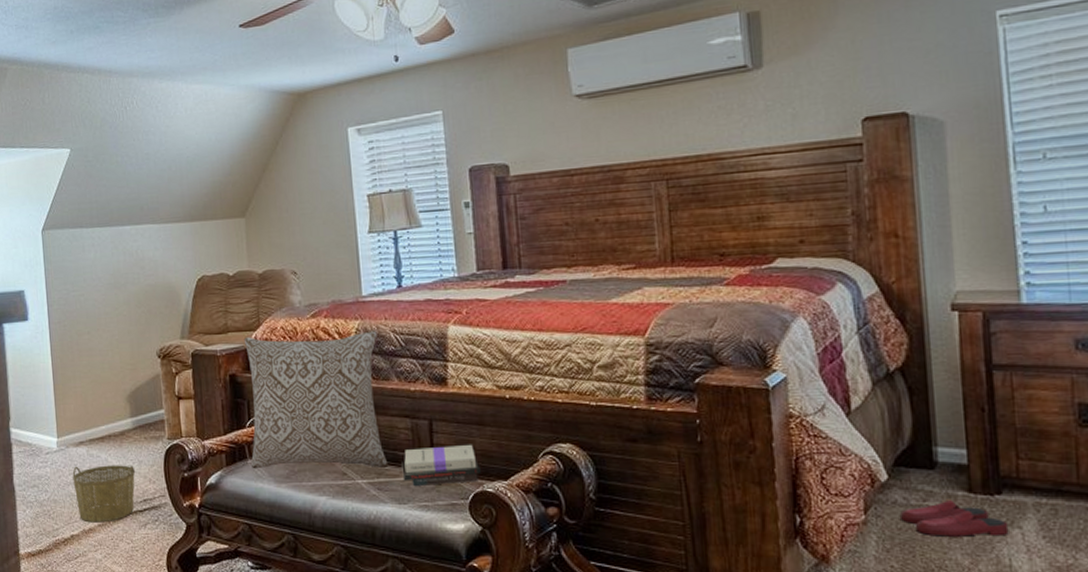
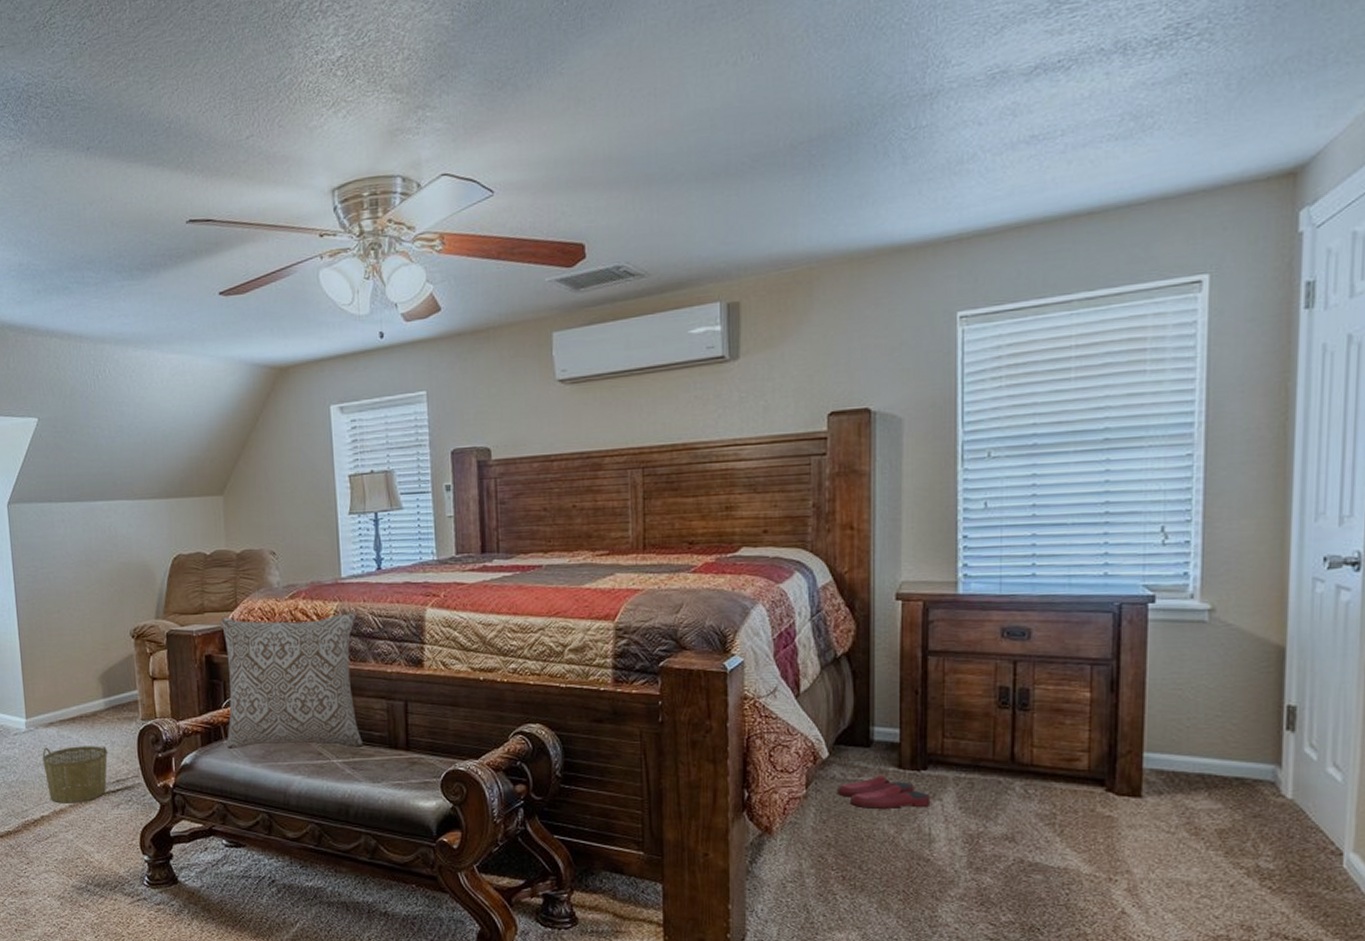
books: present [401,444,481,486] -> none [376,724,453,765]

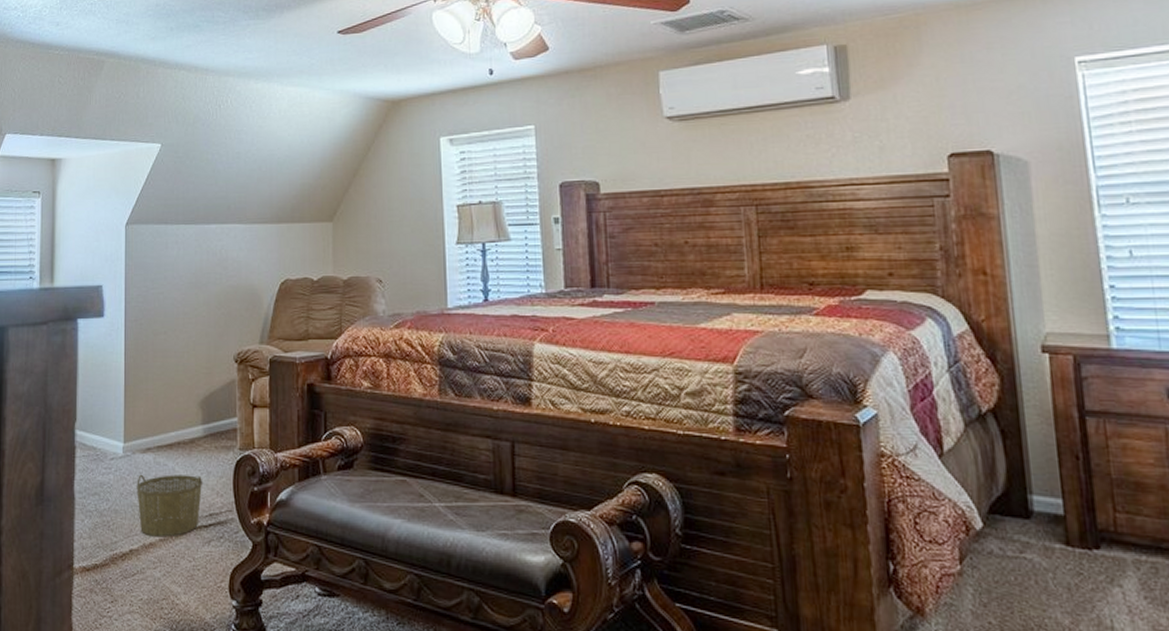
pillow: present [220,612,364,750] -> none [324,345,468,492]
slippers: present [838,776,931,809] -> none [997,553,1110,595]

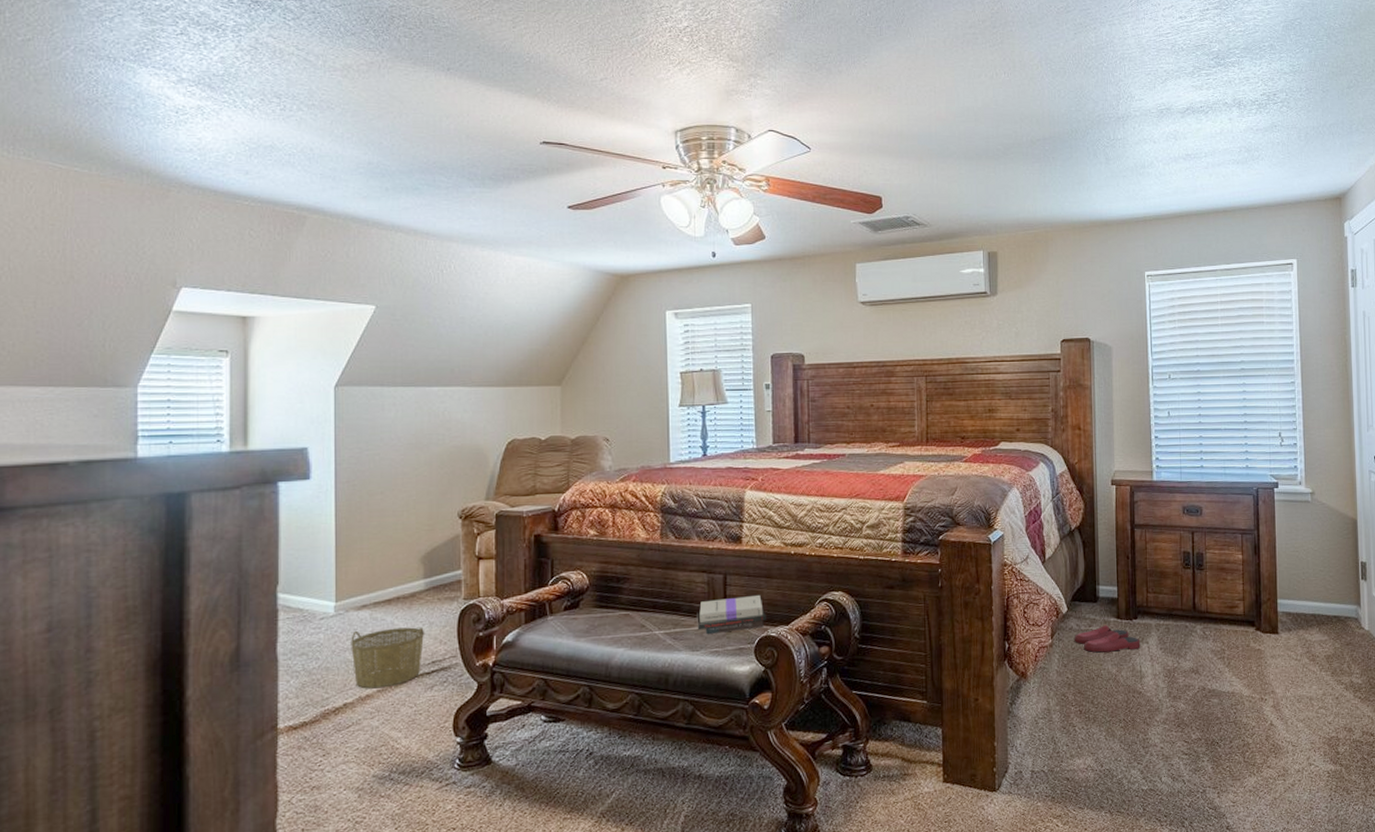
books: none [481,469,563,512] -> present [697,594,766,634]
slippers: none [997,553,1110,595] -> present [1074,625,1141,653]

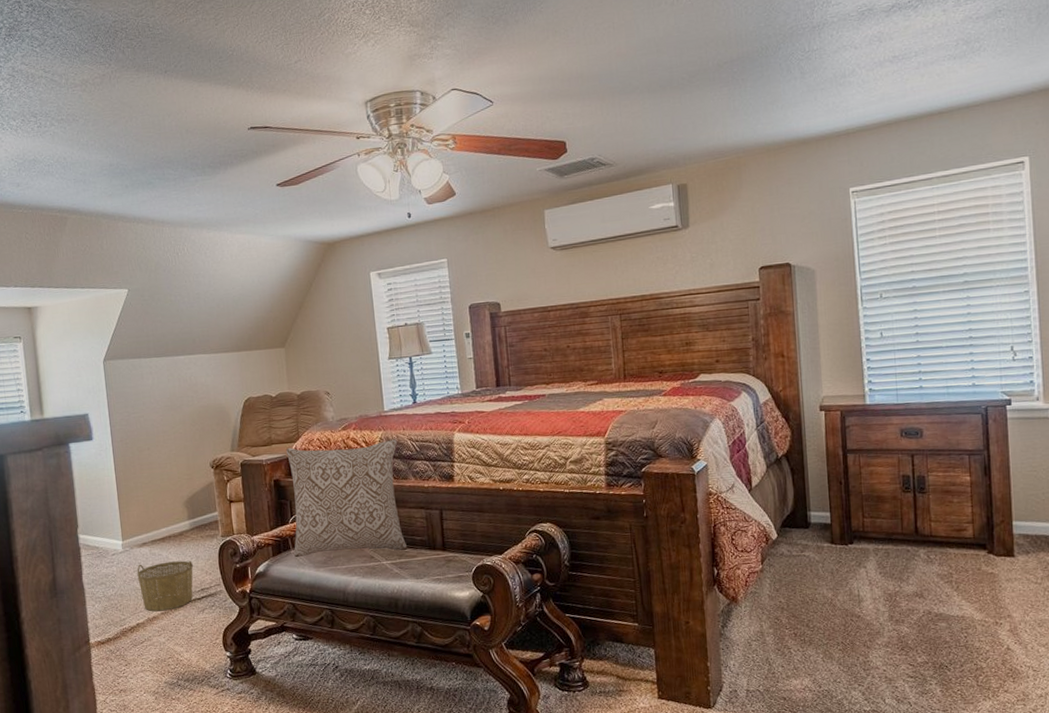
pillow: none [550,494,685,626] -> present [285,439,408,558]
books: present [697,594,766,634] -> none [418,527,481,563]
slippers: present [1074,625,1141,653] -> none [786,550,858,578]

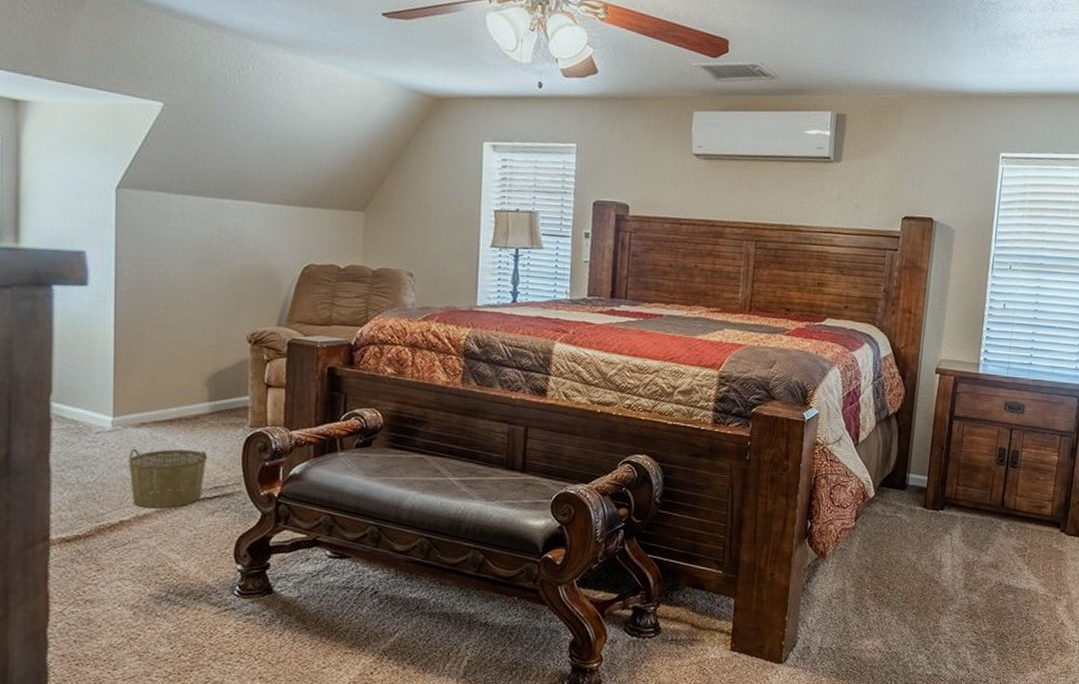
pillow: present [285,439,408,558] -> none [340,332,487,468]

